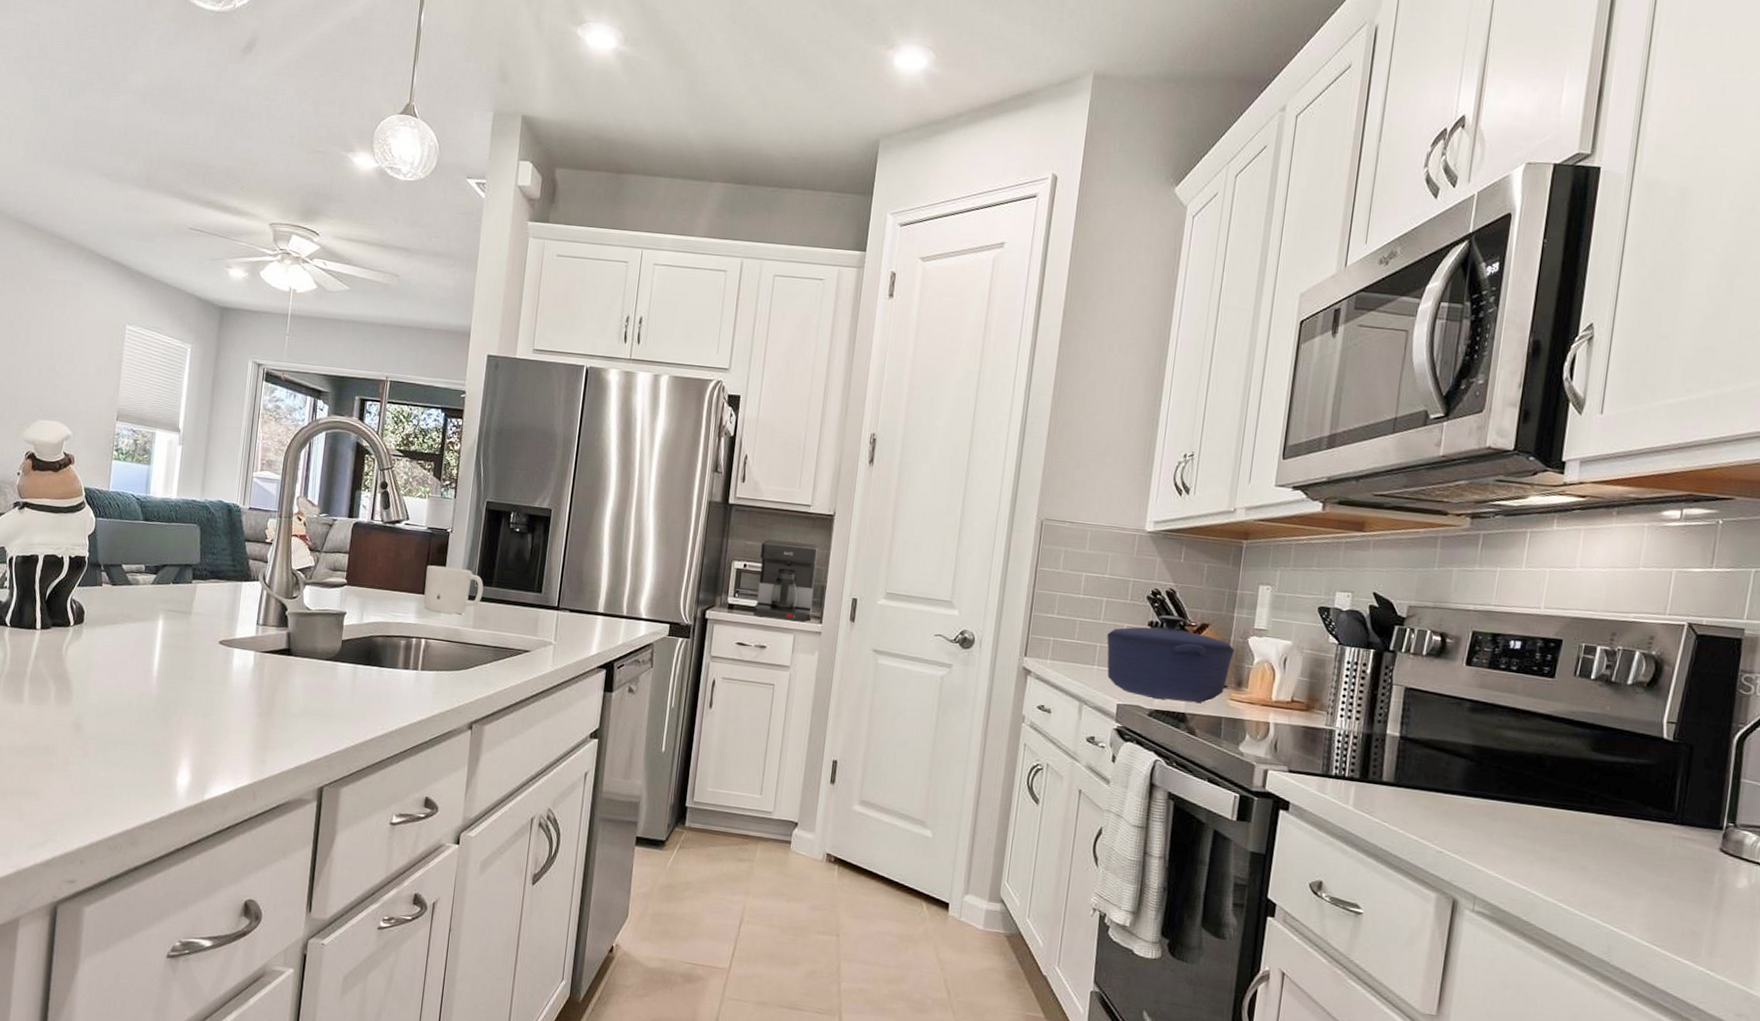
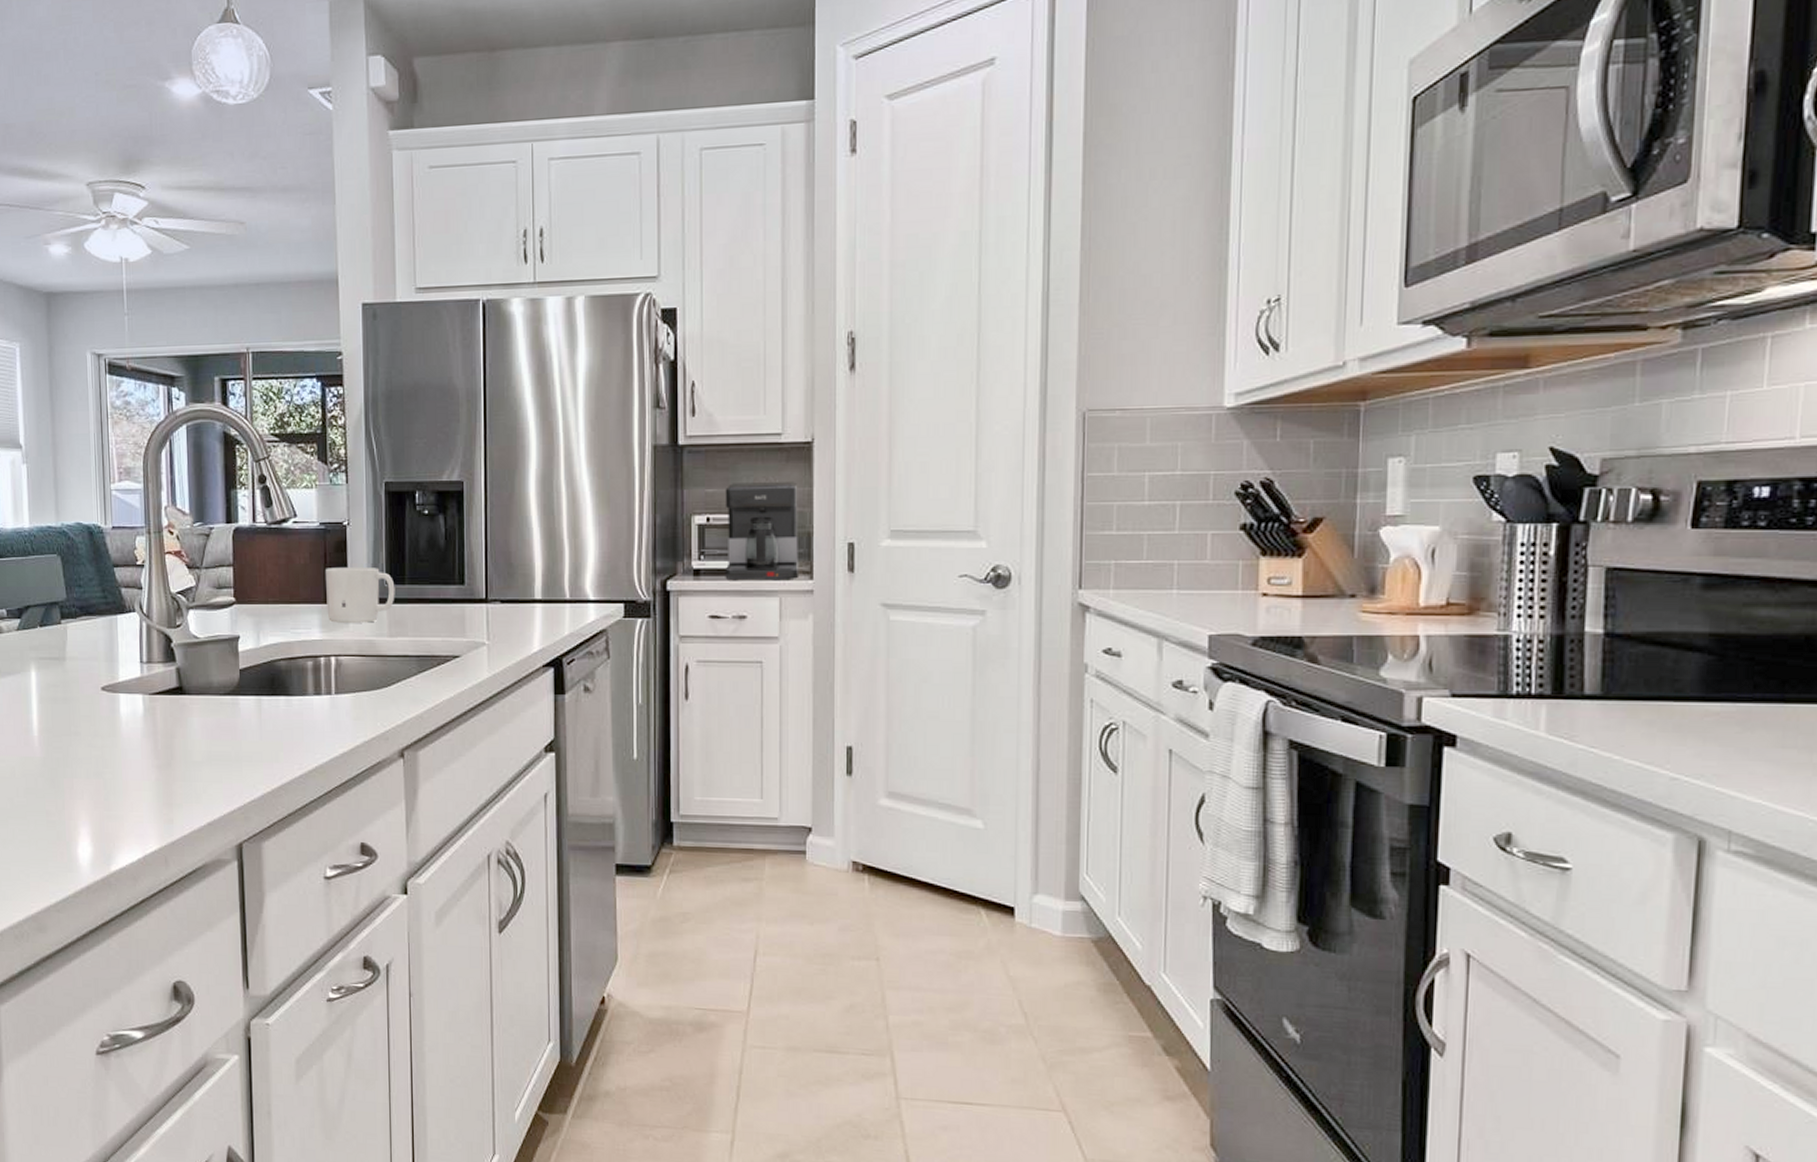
cooking pot: present [1107,615,1235,703] -> none [1186,513,1361,622]

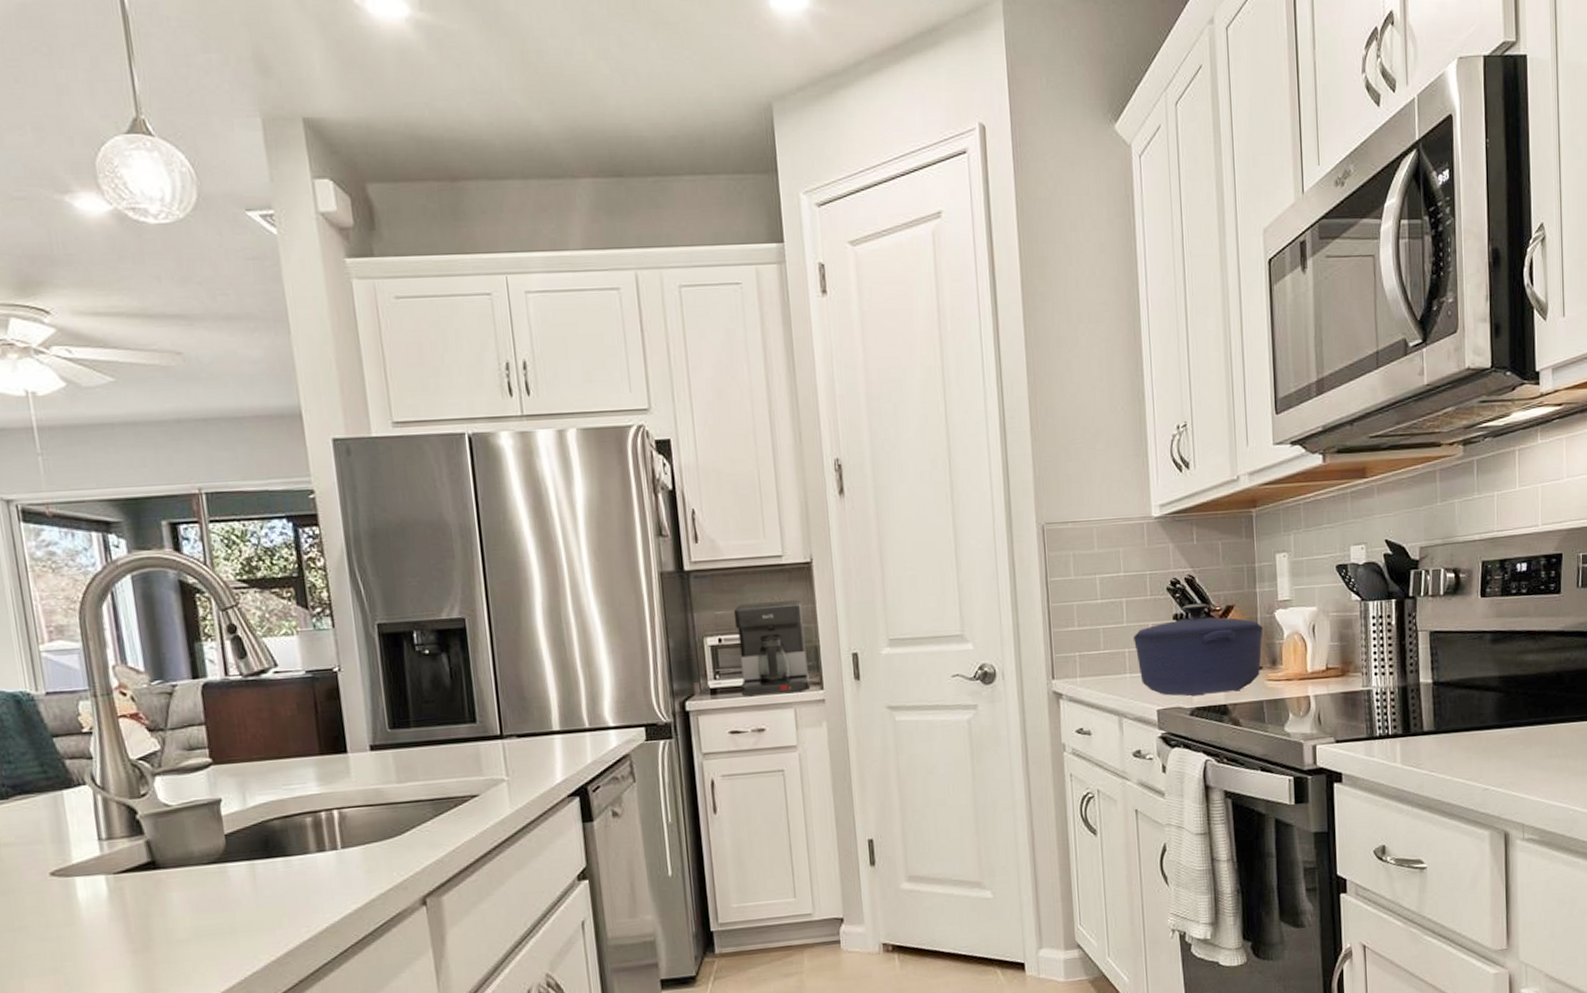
mug: present [325,568,395,623] -> none [316,713,401,775]
cooking pot: none [1186,513,1361,622] -> present [1134,603,1263,696]

